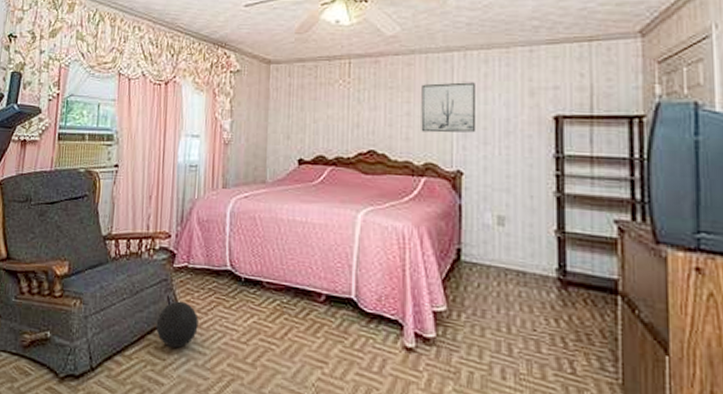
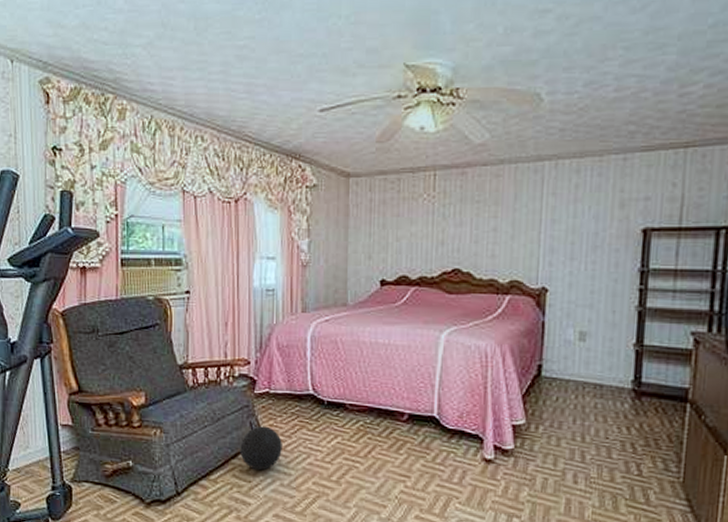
wall art: present [421,82,477,133] -> none [507,194,565,249]

